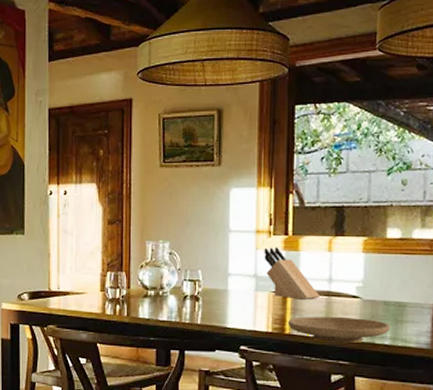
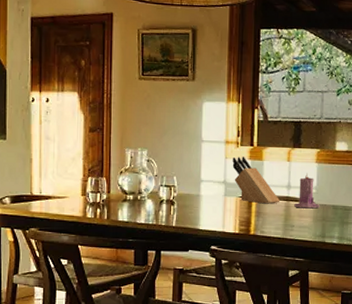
plate: present [287,316,391,344] -> none [252,219,338,243]
candle: none [337,264,368,305] -> present [294,173,320,209]

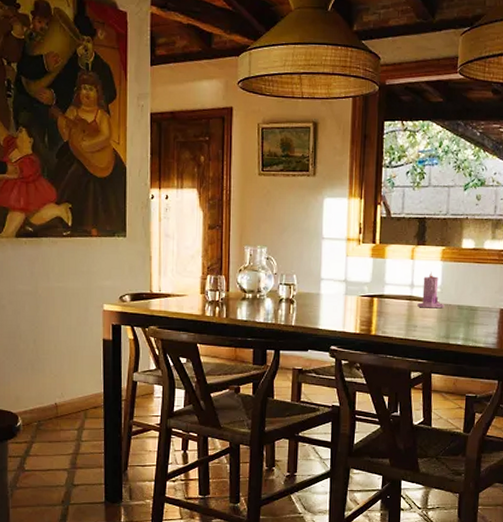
knife block: present [232,157,281,204] -> none [353,254,403,304]

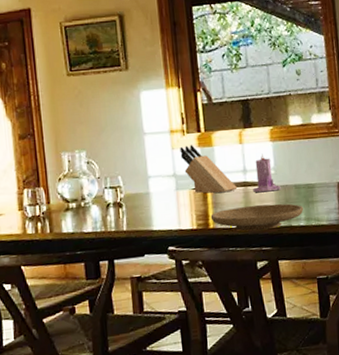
knife block: none [353,254,403,304] -> present [180,145,238,194]
plate: none [373,319,463,344] -> present [210,203,304,231]

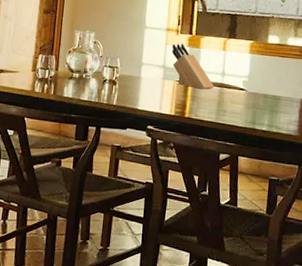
plate: present [210,203,304,231] -> none [187,103,268,128]
candle: present [253,153,281,193] -> none [227,62,252,96]

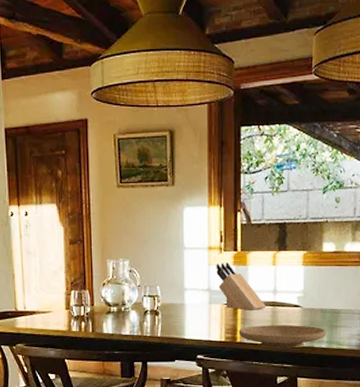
plate: none [187,103,268,128] -> present [238,324,327,349]

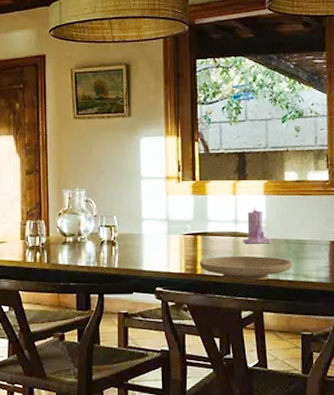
knife block: present [216,263,267,310] -> none [174,192,228,241]
candle: none [281,276,308,313] -> present [243,206,271,244]

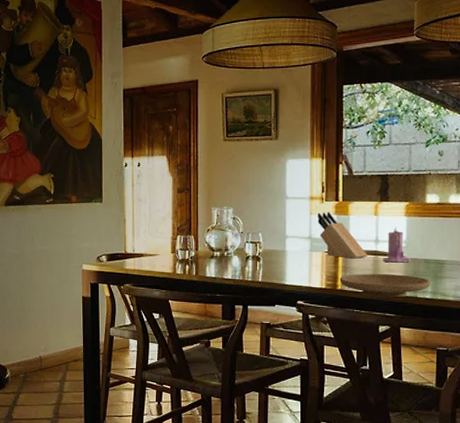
knife block: none [174,192,228,241] -> present [317,212,368,259]

